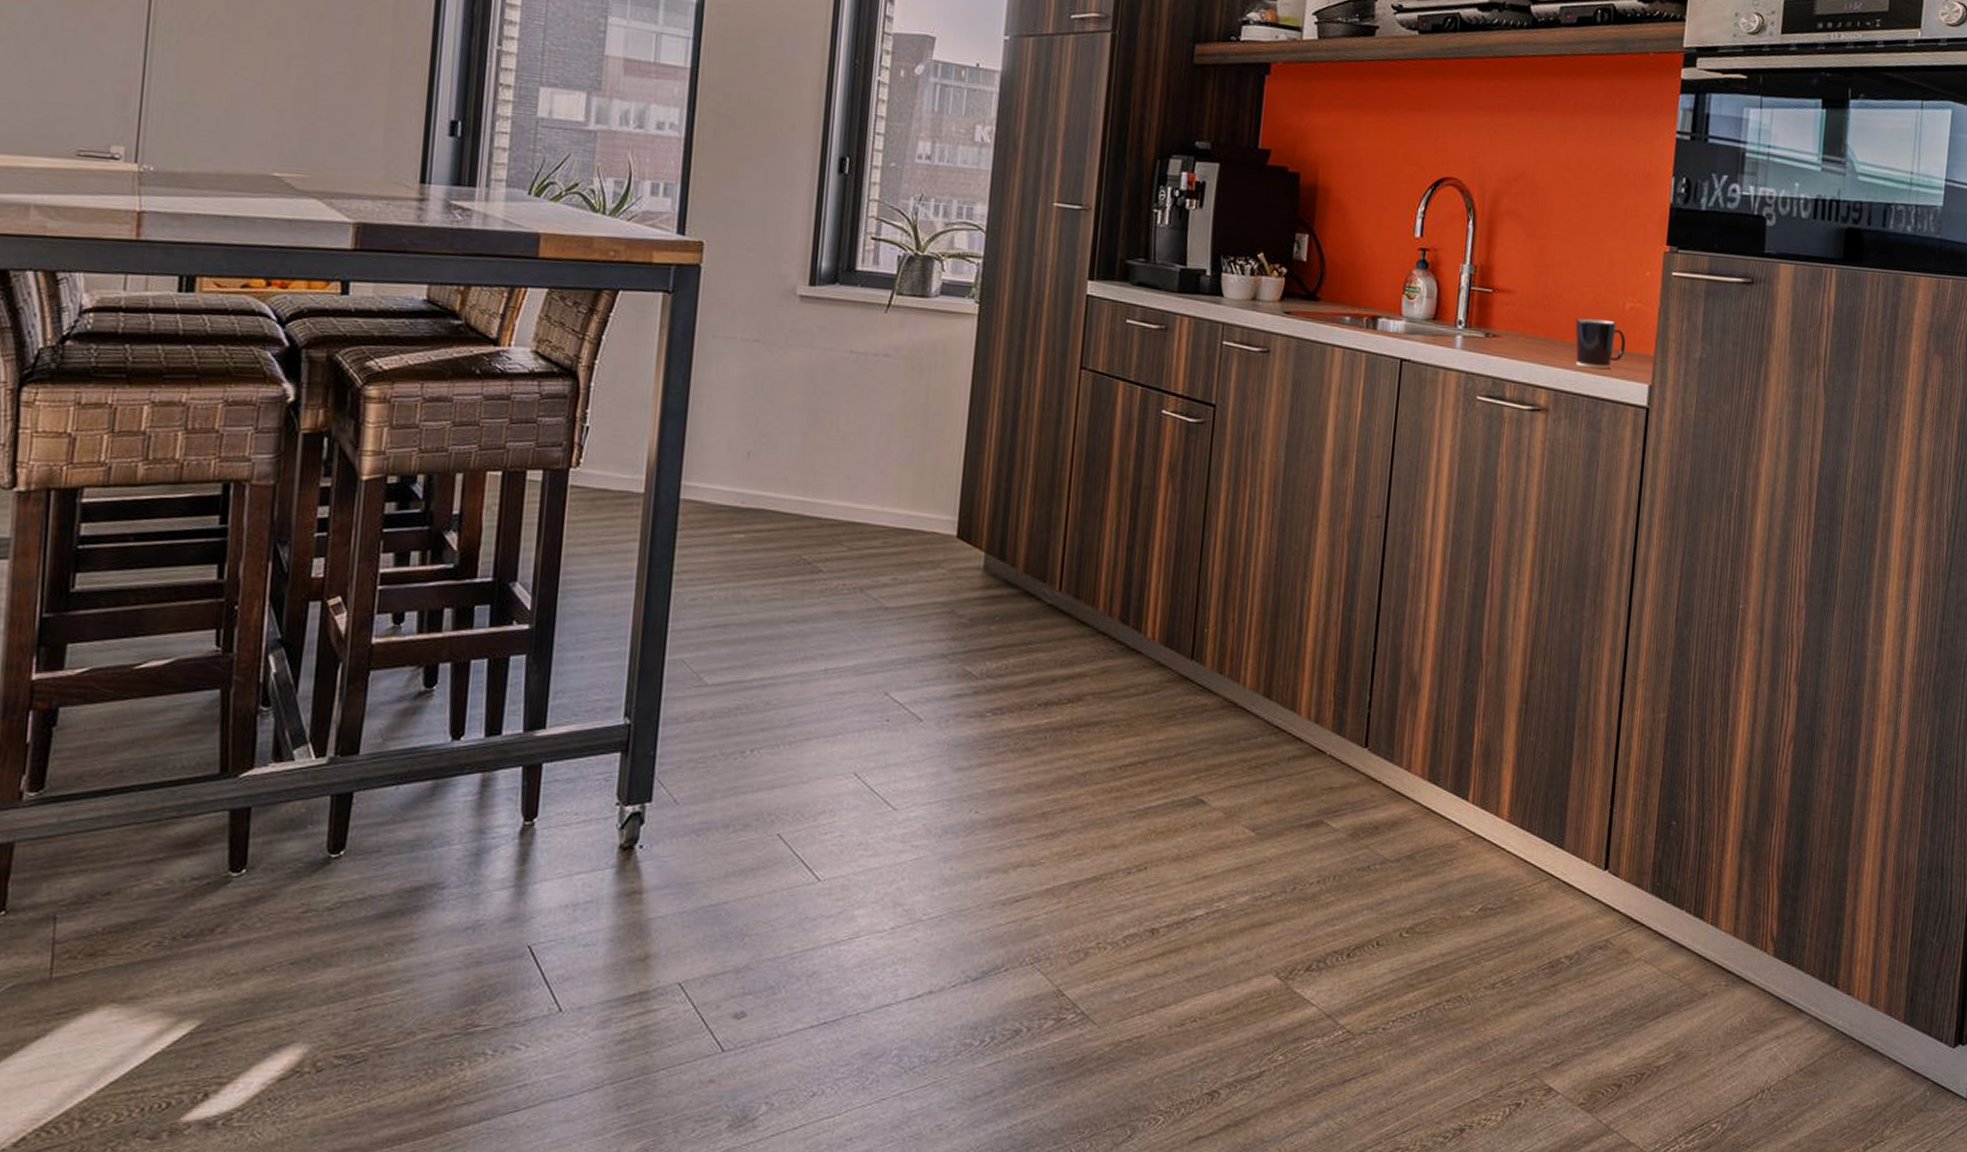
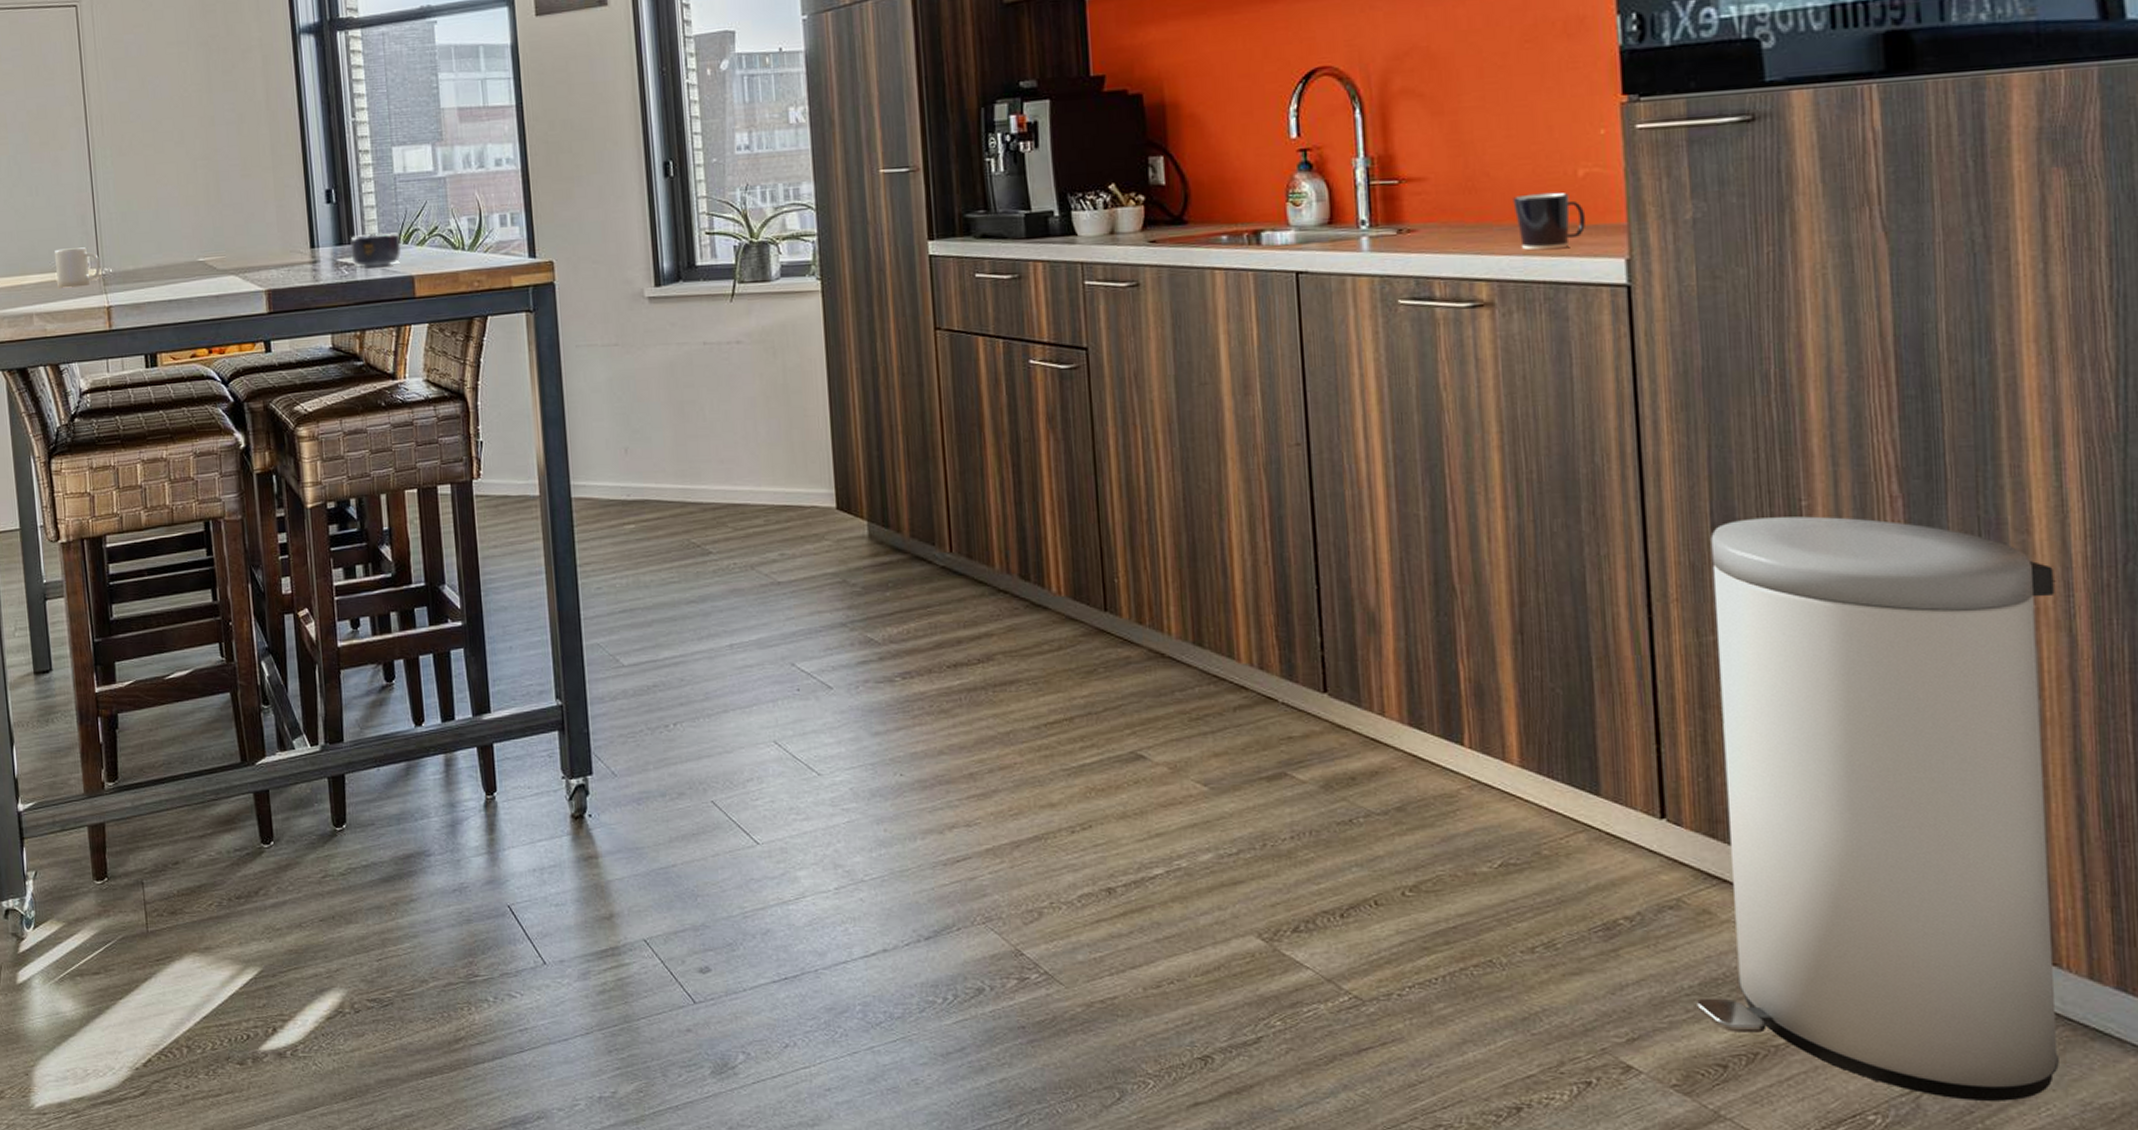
mug: none [73,131,139,183] -> present [55,247,101,289]
mug: none [469,177,531,219] -> present [350,232,402,270]
pedal bin: none [1606,616,1892,1108] -> present [1695,516,2059,1101]

